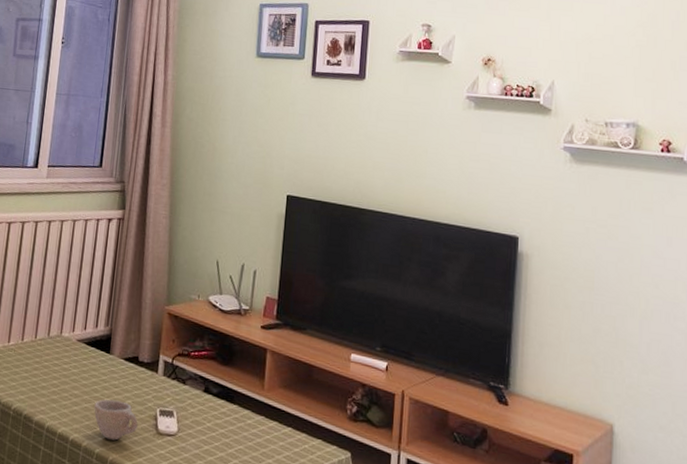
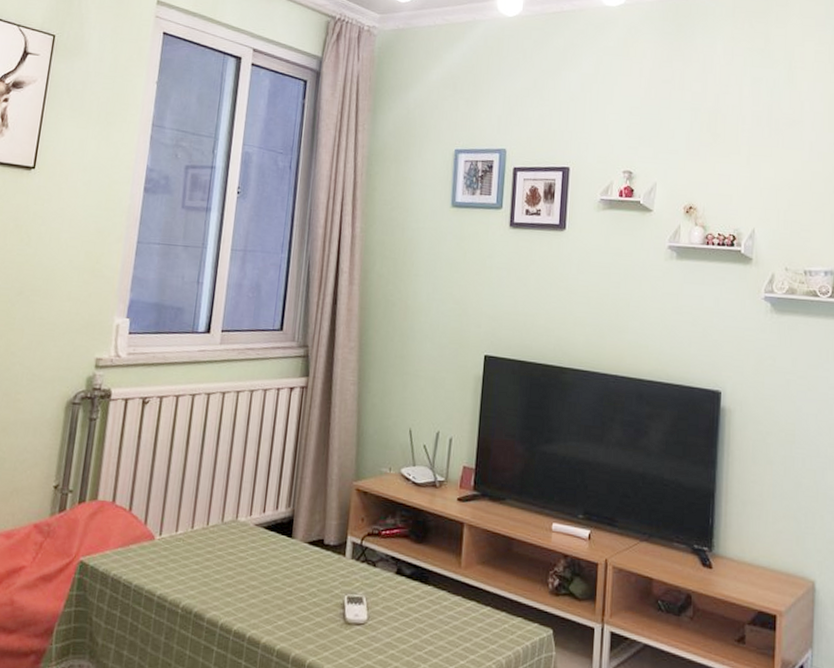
cup: present [94,399,138,441] -> none [274,588,324,634]

